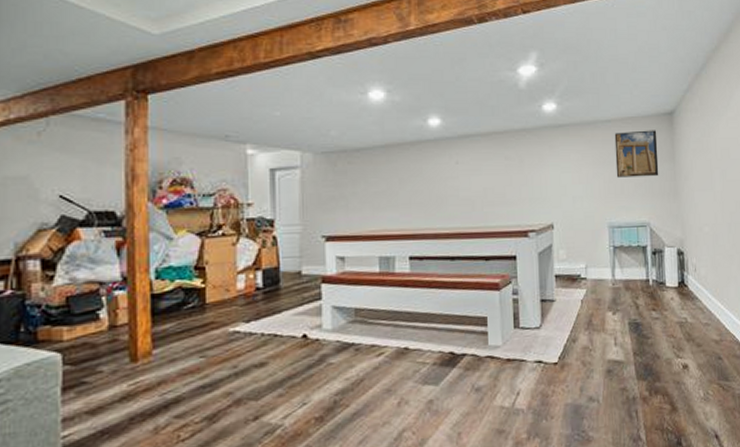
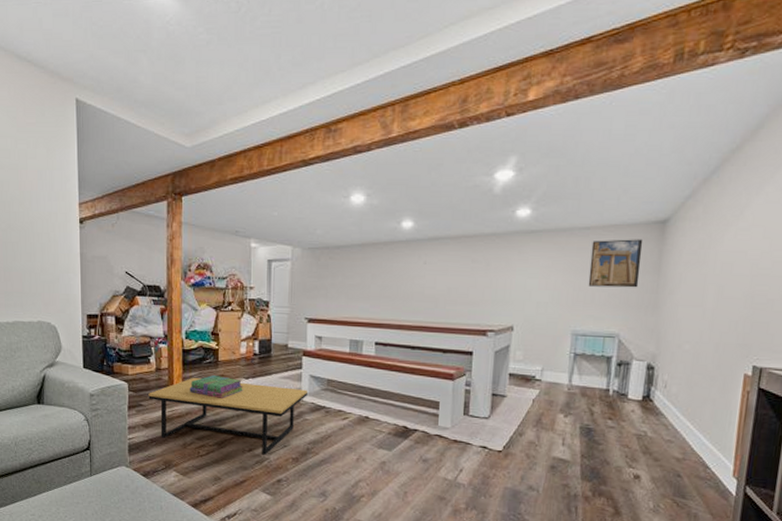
coffee table: none [96,325,330,426] -> present [148,377,307,455]
stack of books: none [162,323,243,355] -> present [189,375,243,398]

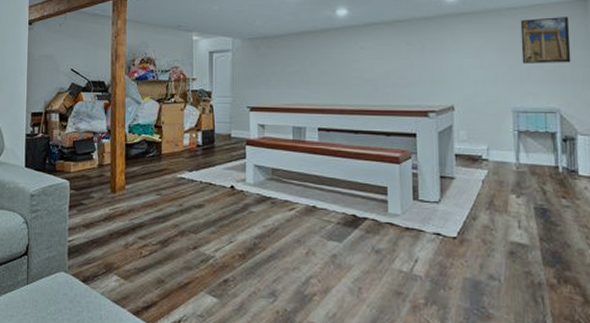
coffee table: present [148,377,307,455] -> none [90,172,252,253]
stack of books: present [189,375,243,398] -> none [132,169,187,193]

